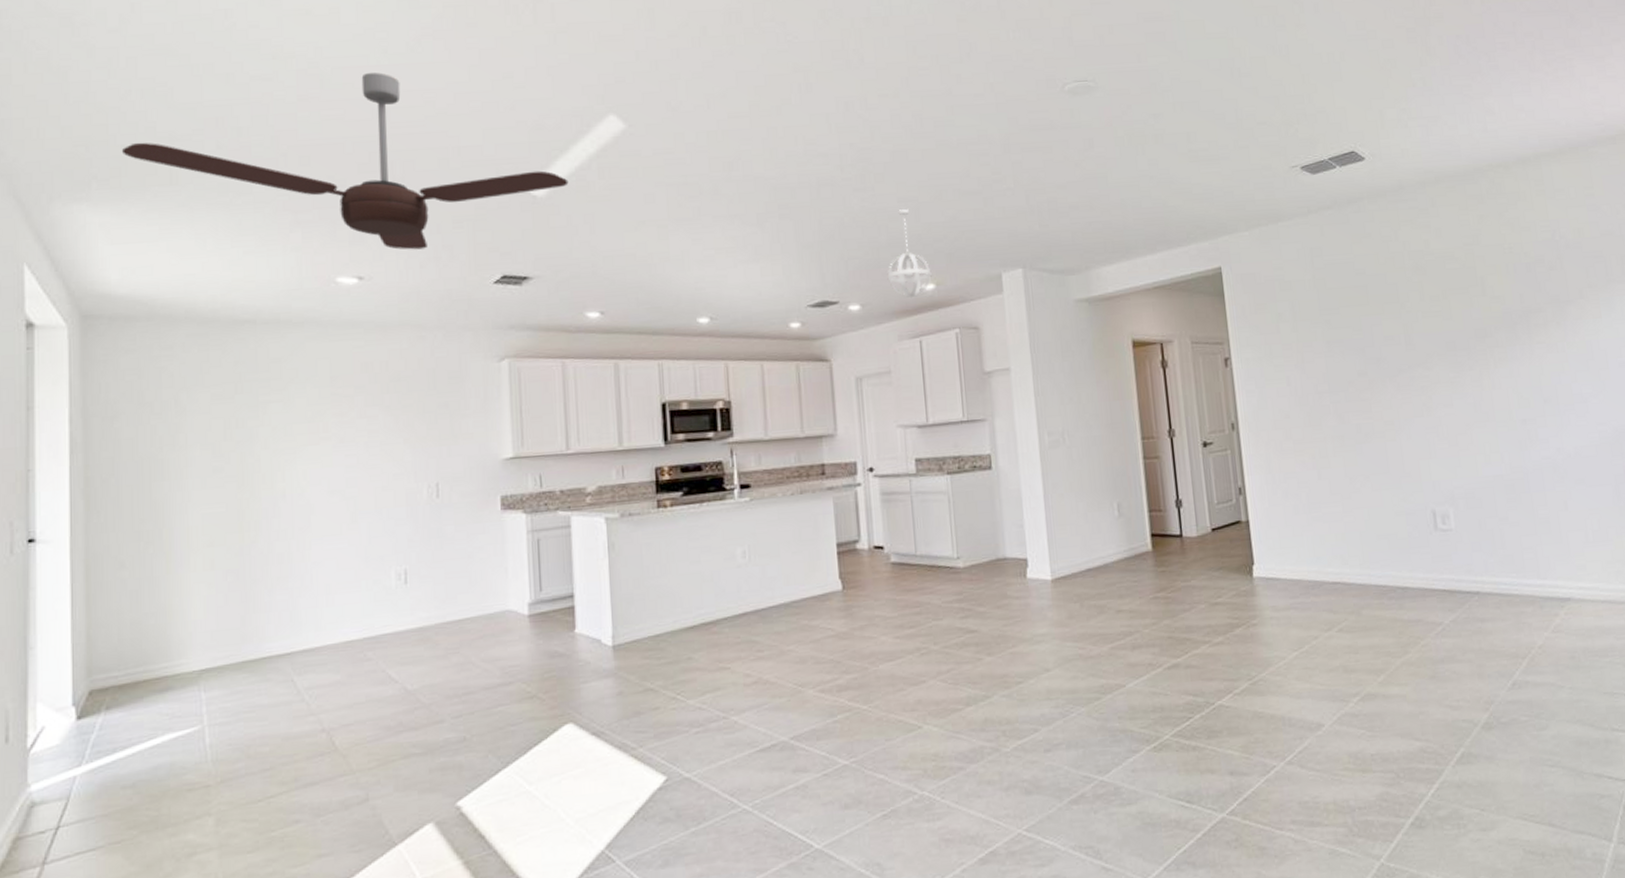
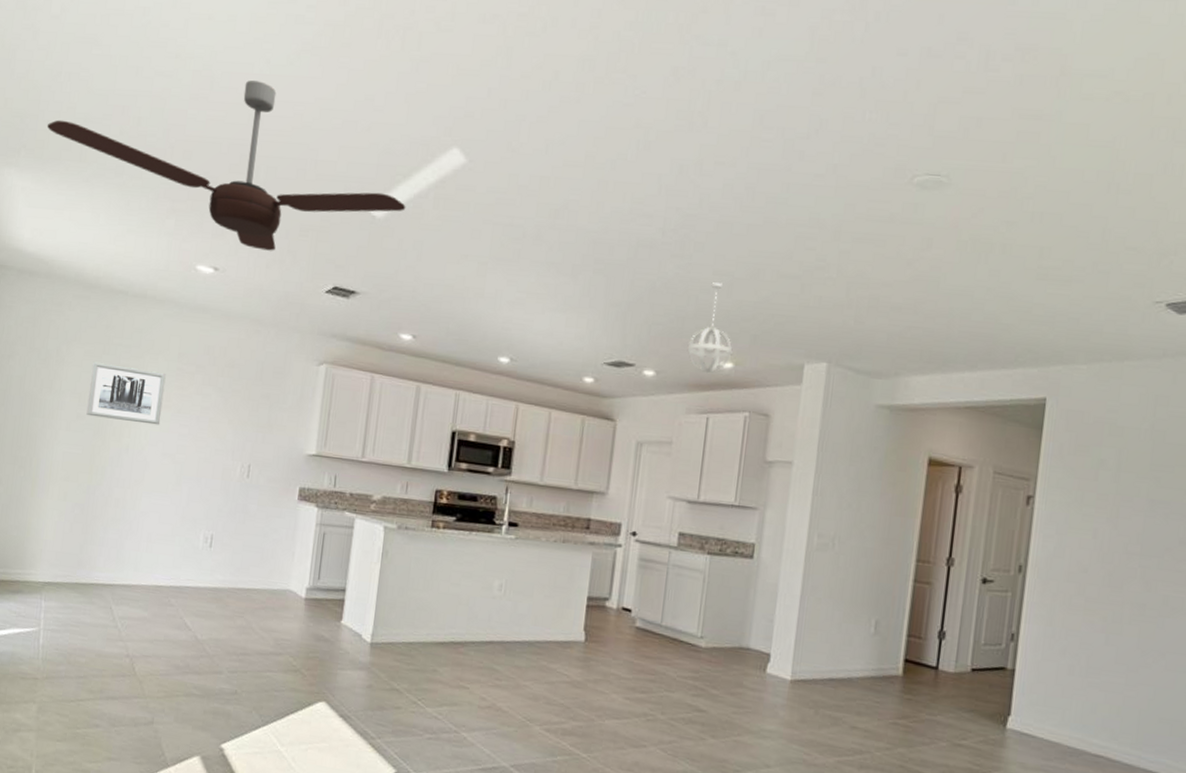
wall art: none [223,401,321,467] -> present [86,361,166,425]

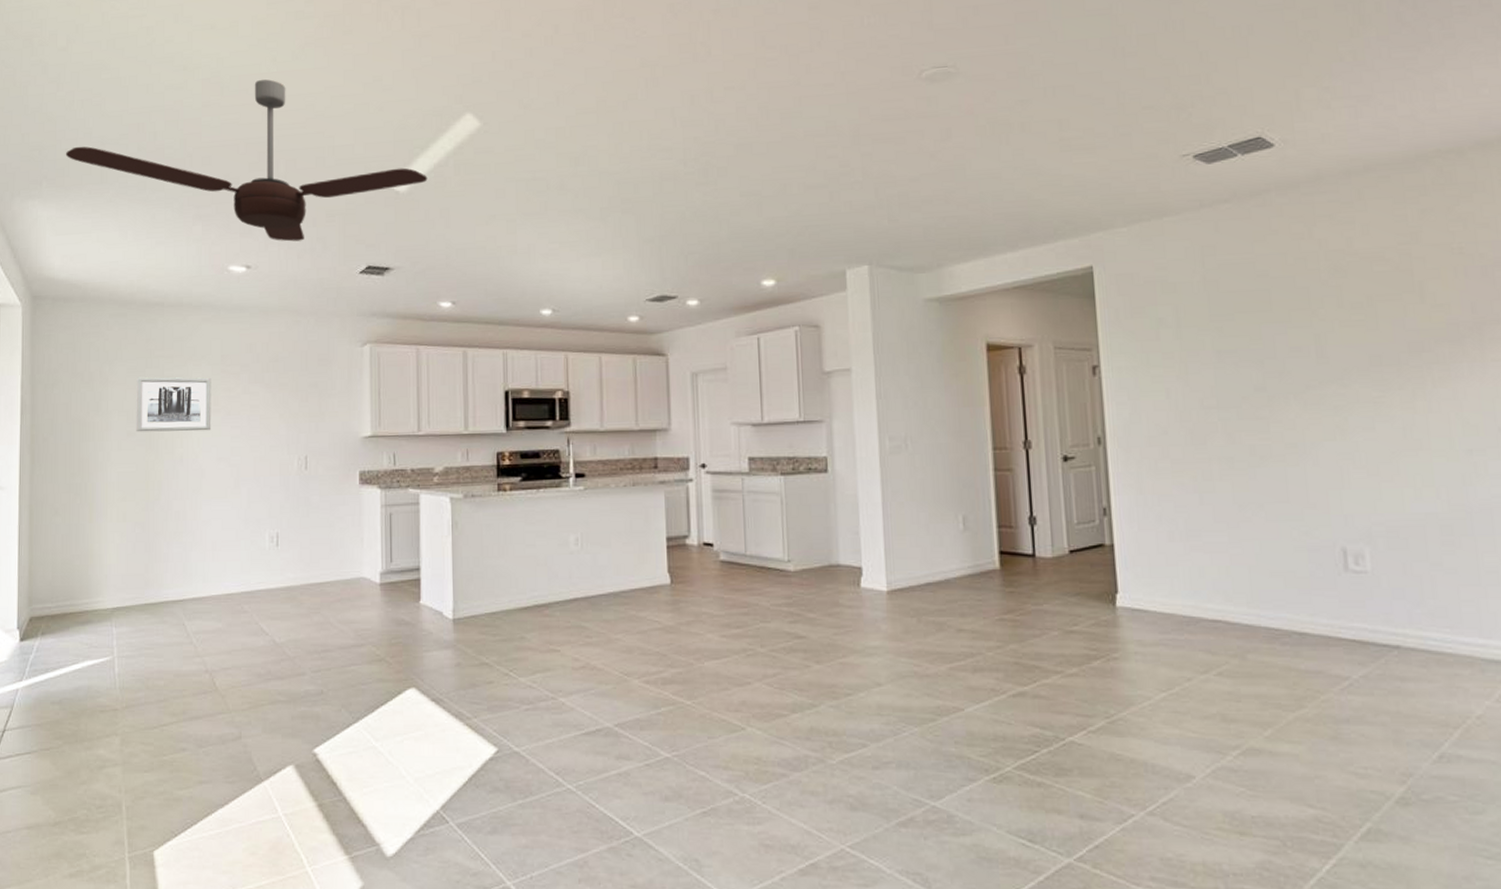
pendant light: present [687,282,733,373] -> none [726,203,772,293]

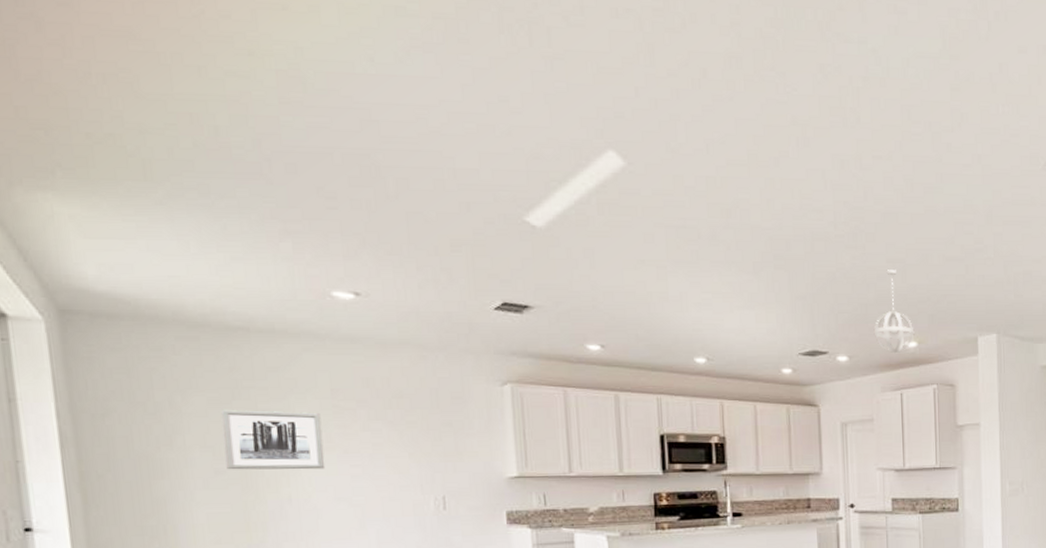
ceiling fan: present [65,79,428,242] -> none [86,81,568,270]
pendant light: none [726,203,772,293] -> present [873,270,915,353]

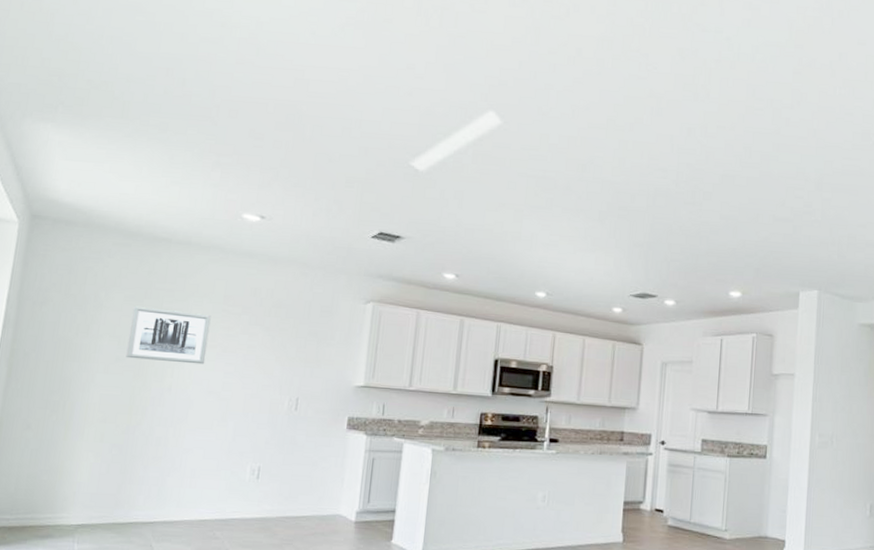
pendant light: present [873,270,915,353] -> none [701,225,740,301]

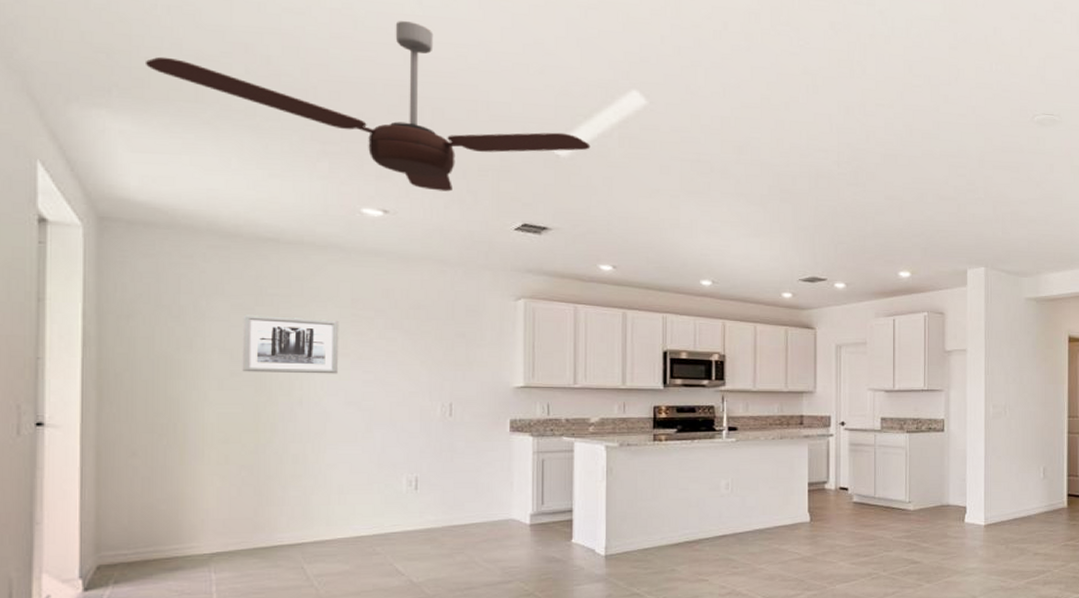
ceiling fan: none [86,49,447,201] -> present [144,21,591,192]

